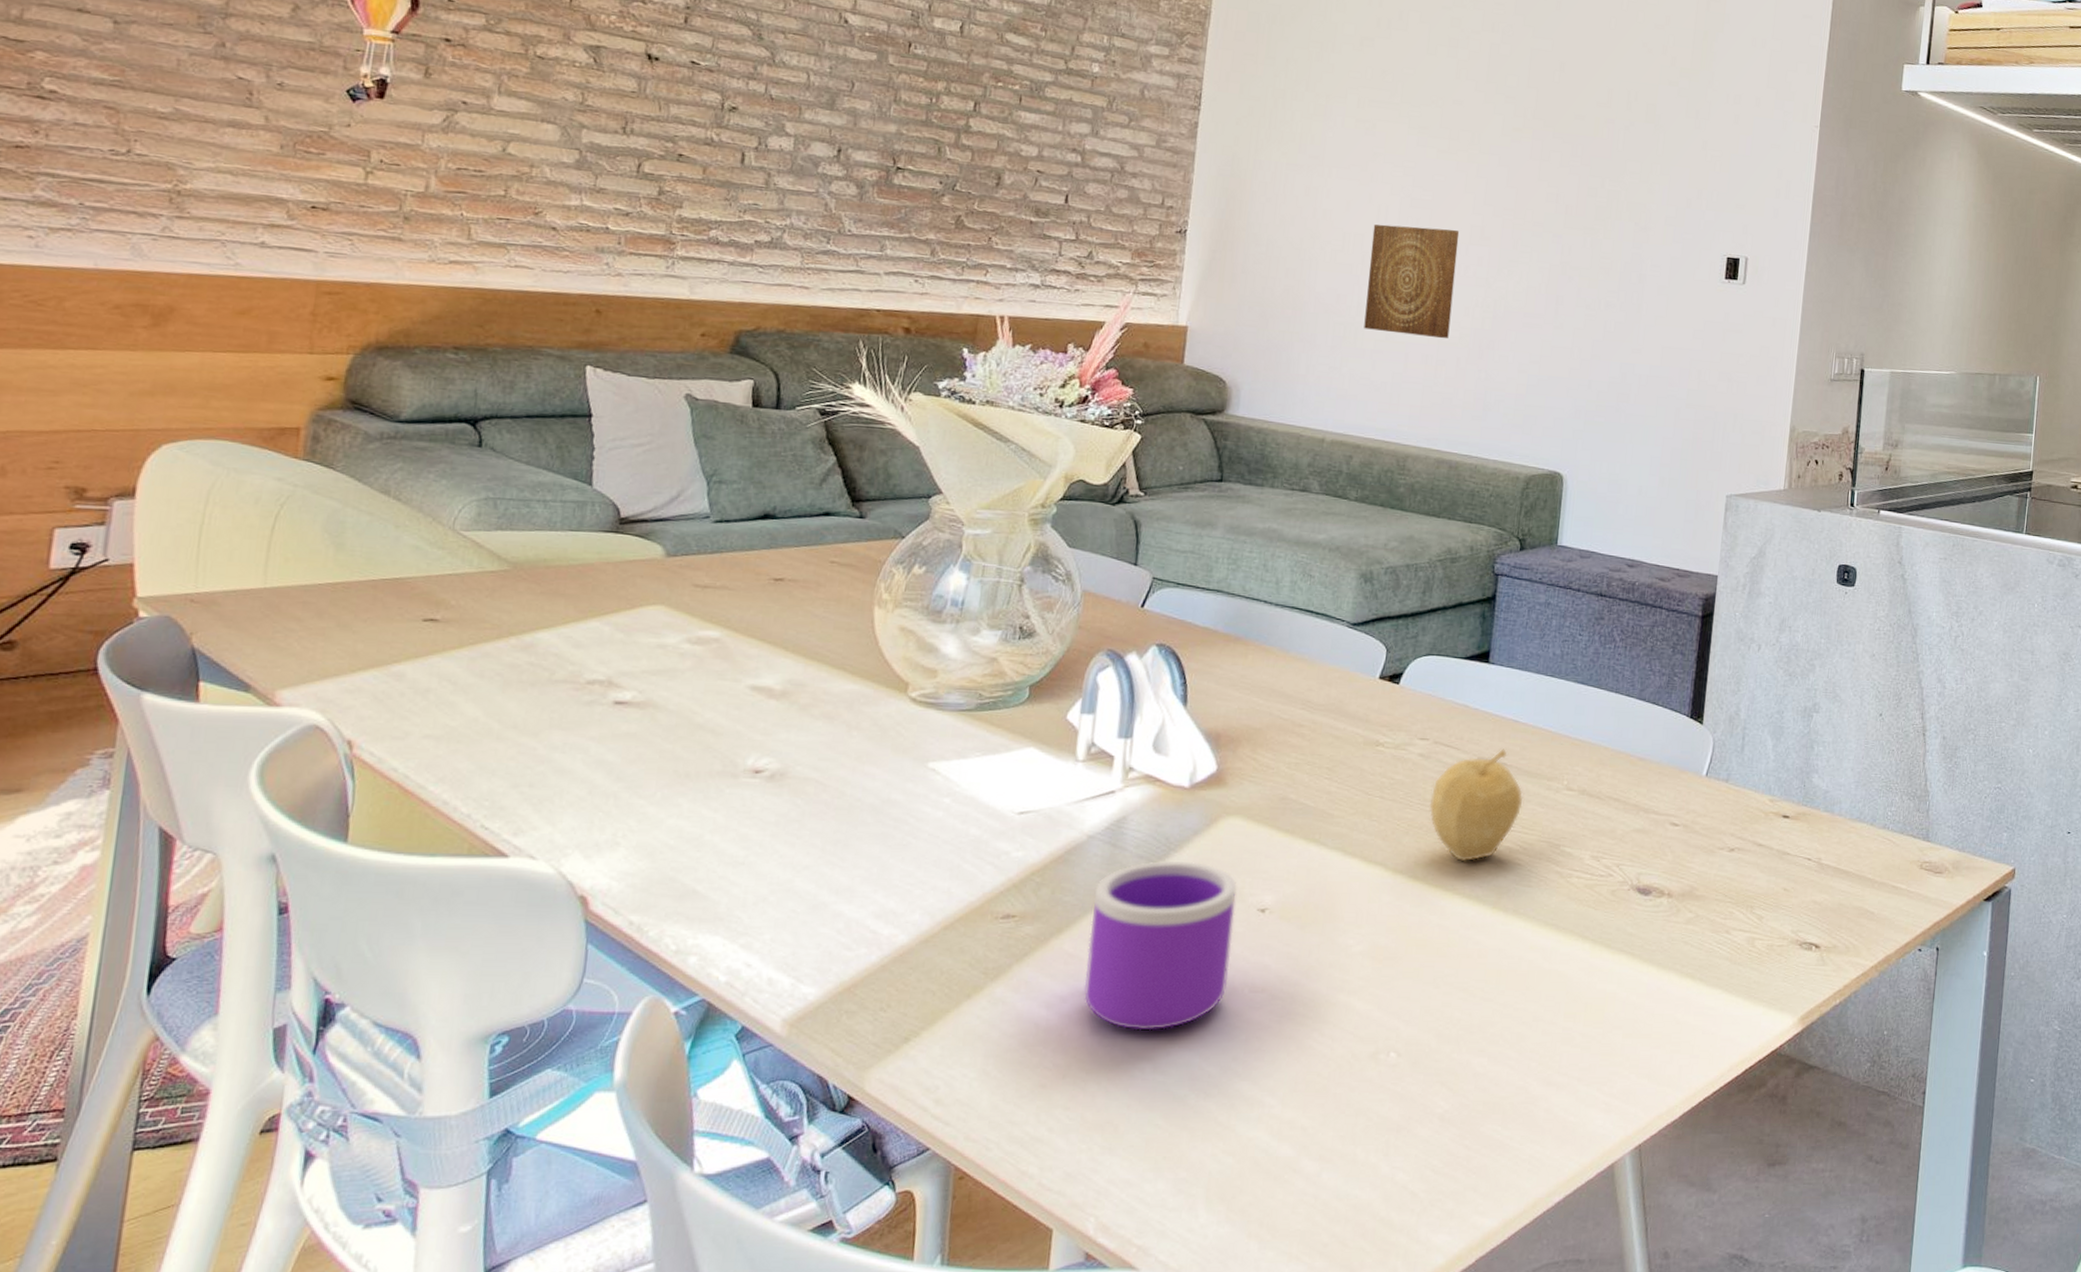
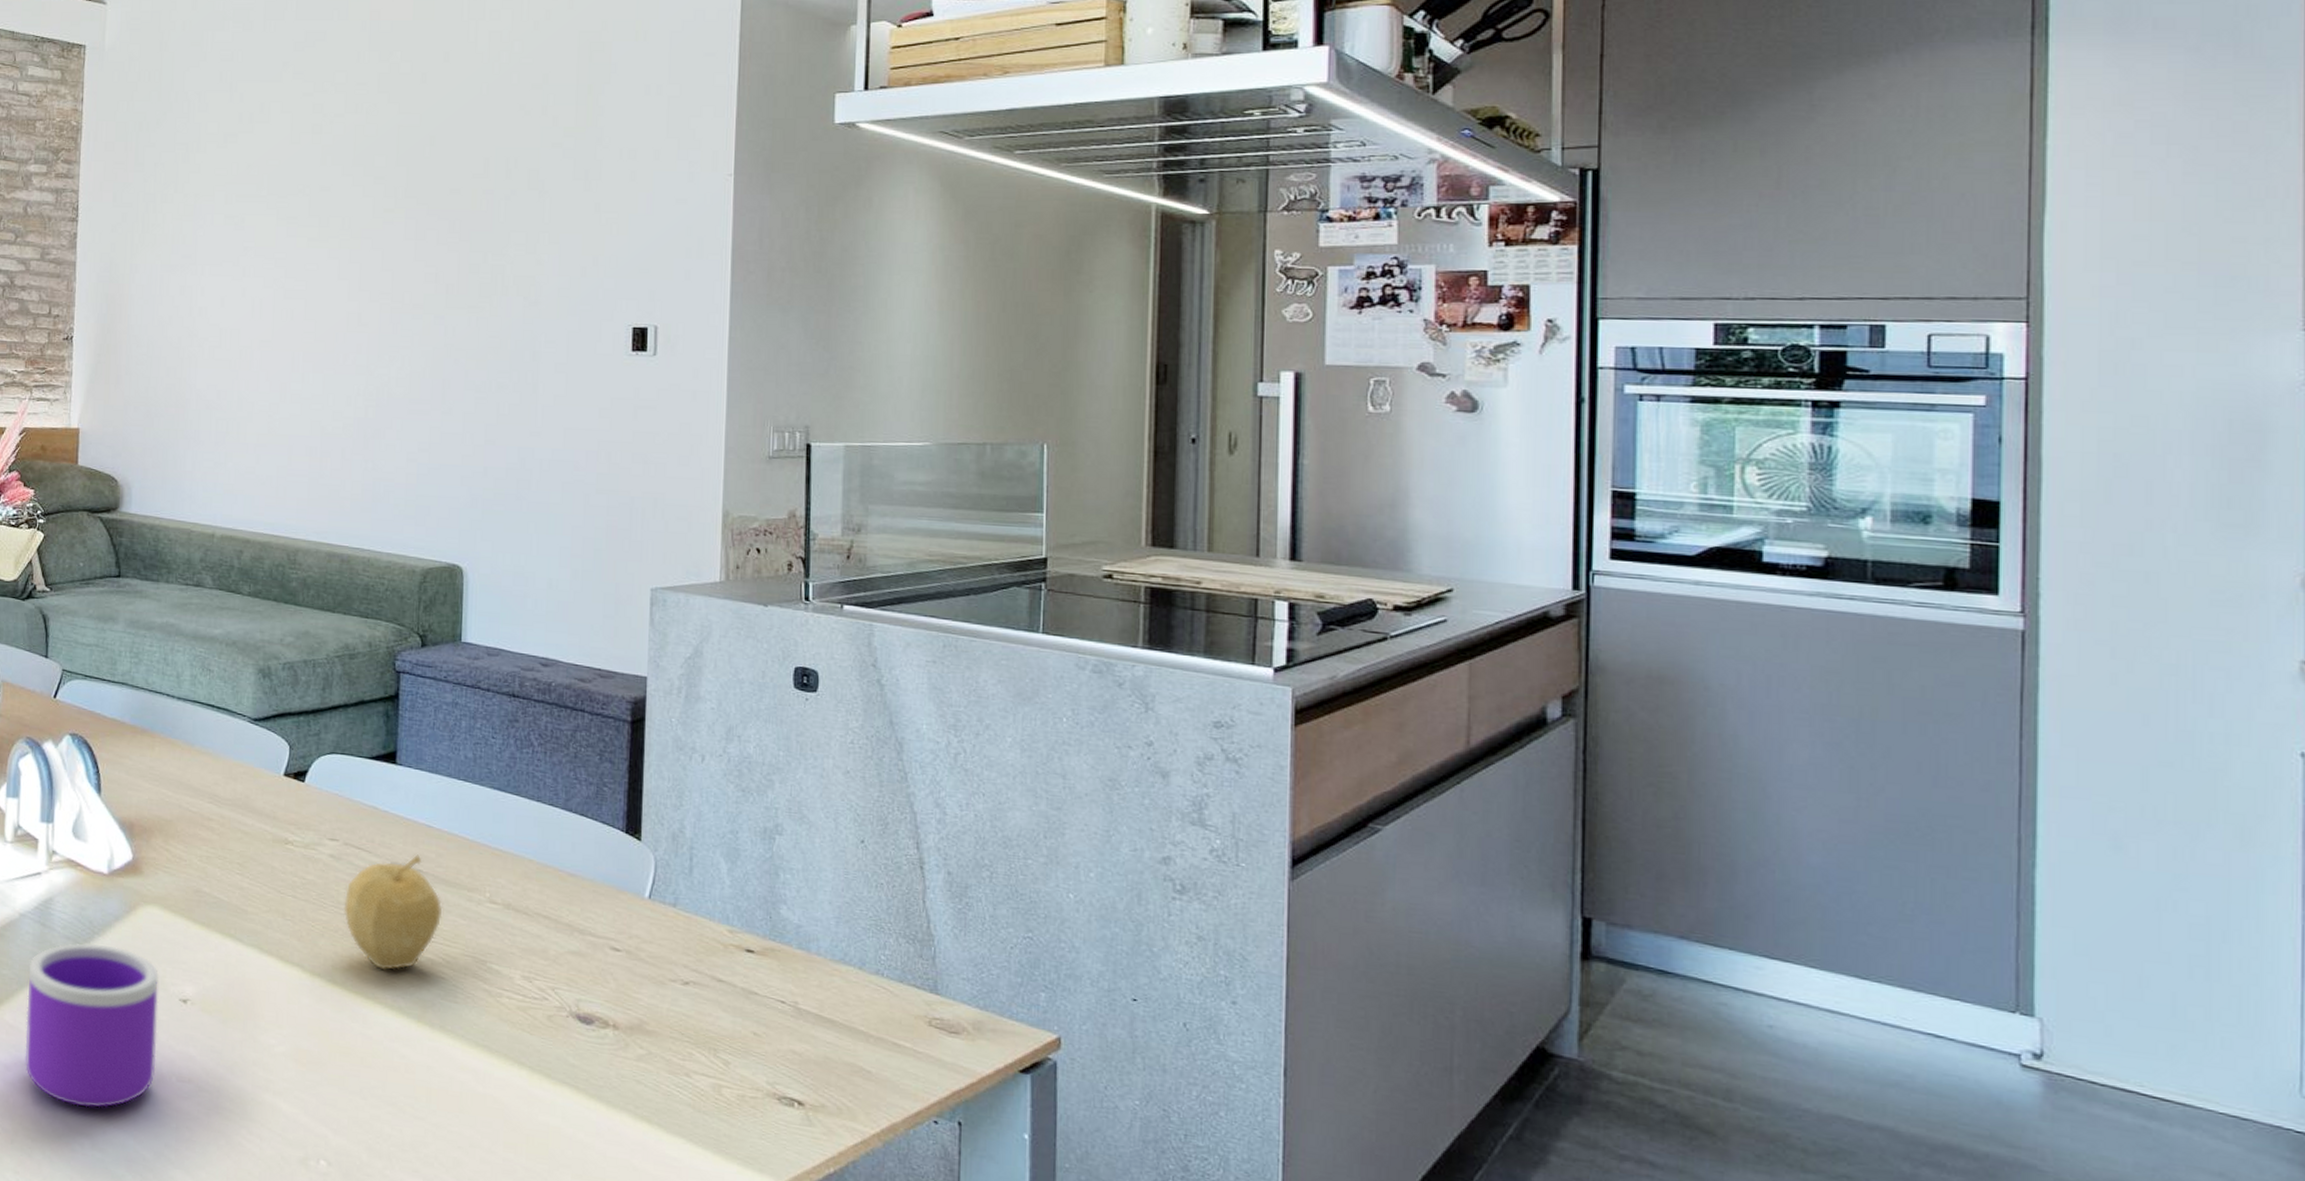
wall art: present [1364,224,1460,339] -> none [246,318,336,430]

